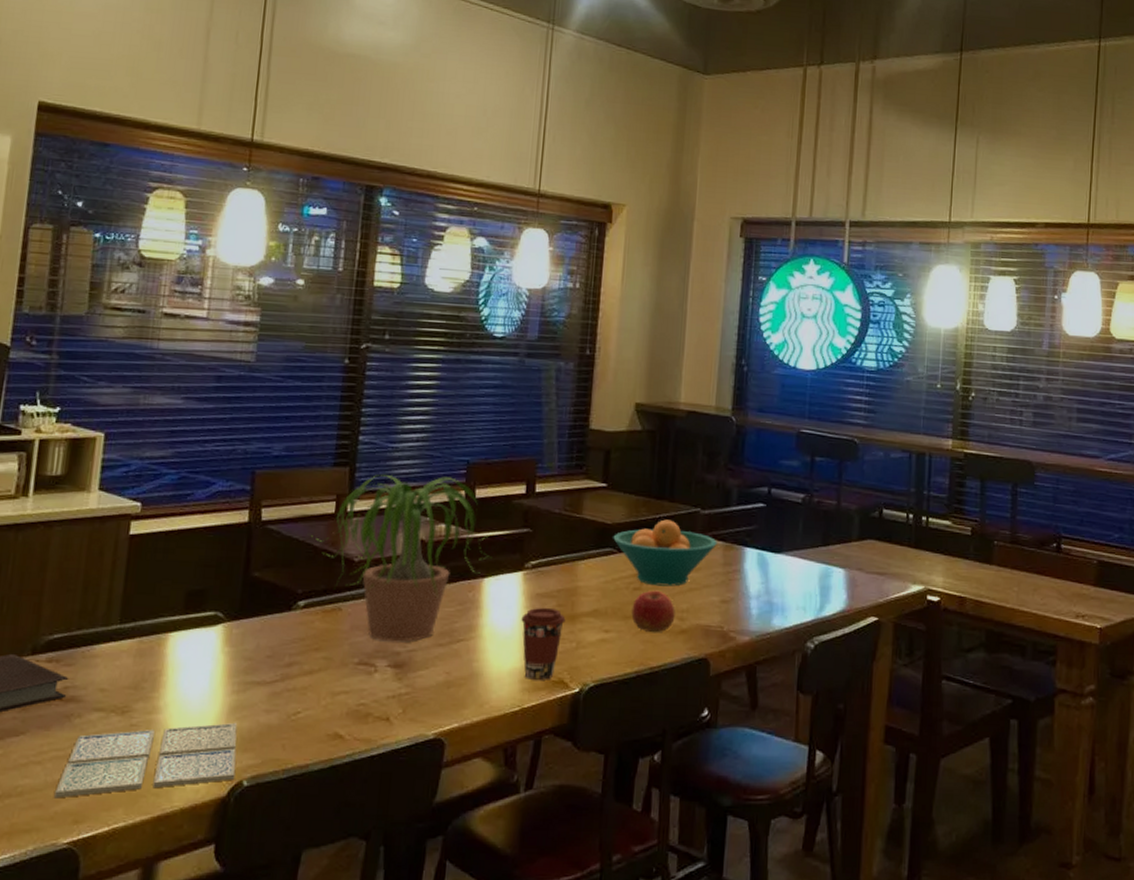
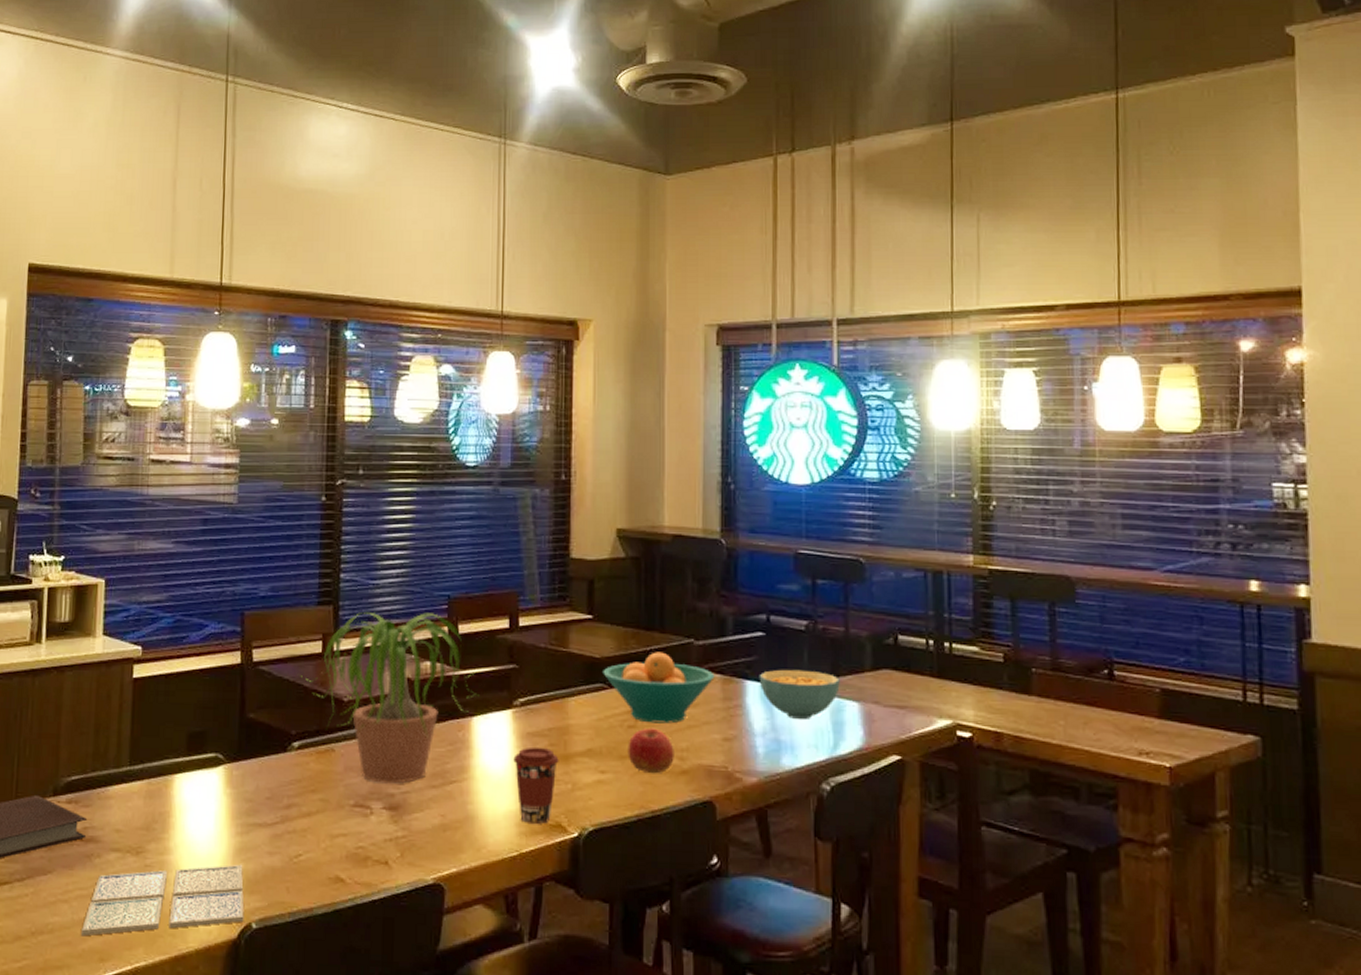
cereal bowl: none [757,537,829,584] -> present [759,669,840,719]

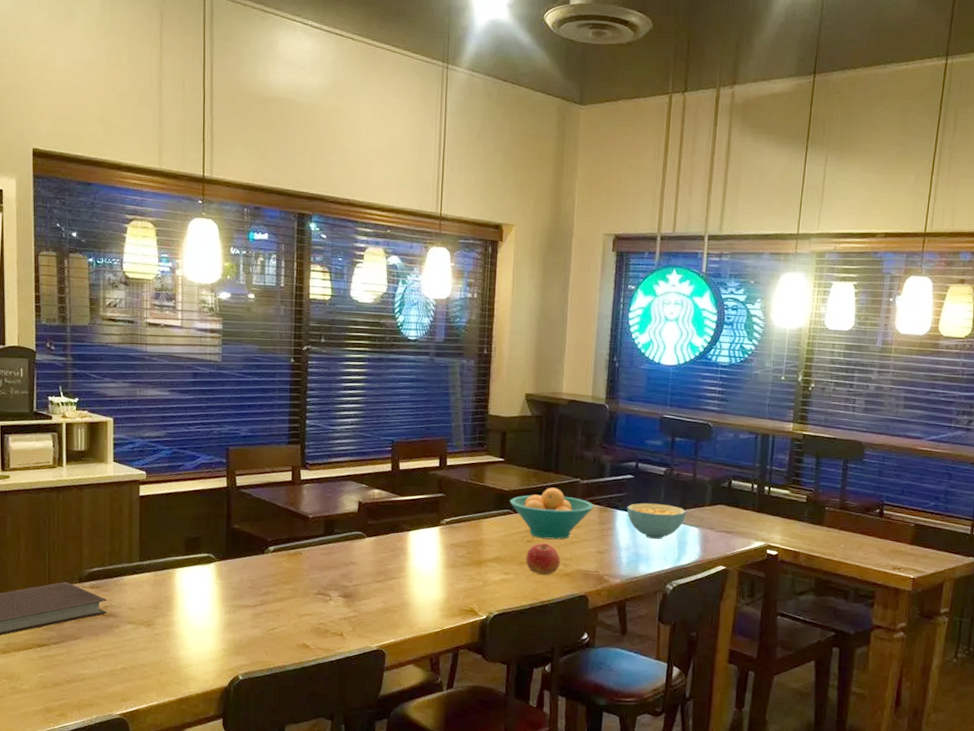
drink coaster: present [81,865,244,937] -> none [107,634,233,684]
potted plant: present [301,611,479,784] -> none [275,450,415,579]
coffee cup: present [513,746,559,824] -> none [439,554,474,609]

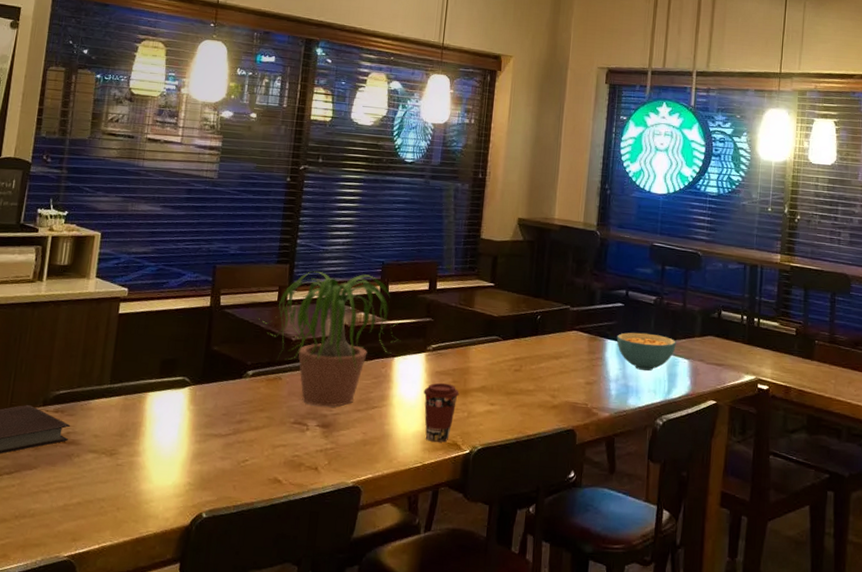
potted plant: none [275,450,415,579] -> present [259,270,402,407]
coffee cup: none [439,554,474,609] -> present [423,382,459,442]
fruit bowl: present [510,487,594,540] -> none [498,314,584,370]
apple: present [525,542,561,576] -> none [512,372,548,408]

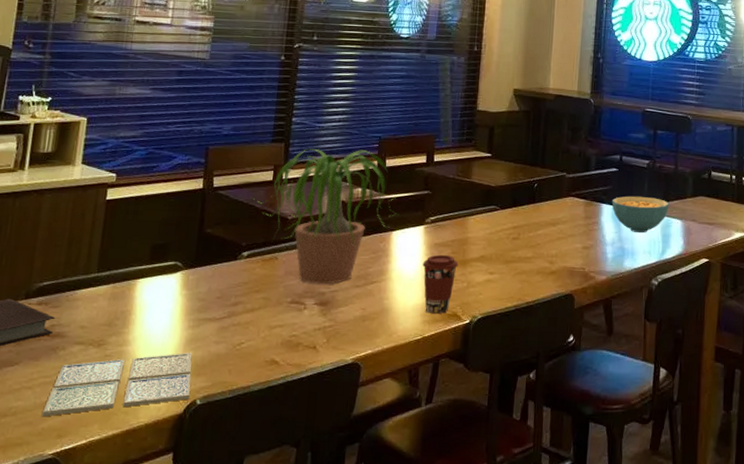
drink coaster: none [58,466,199,521] -> present [42,353,193,417]

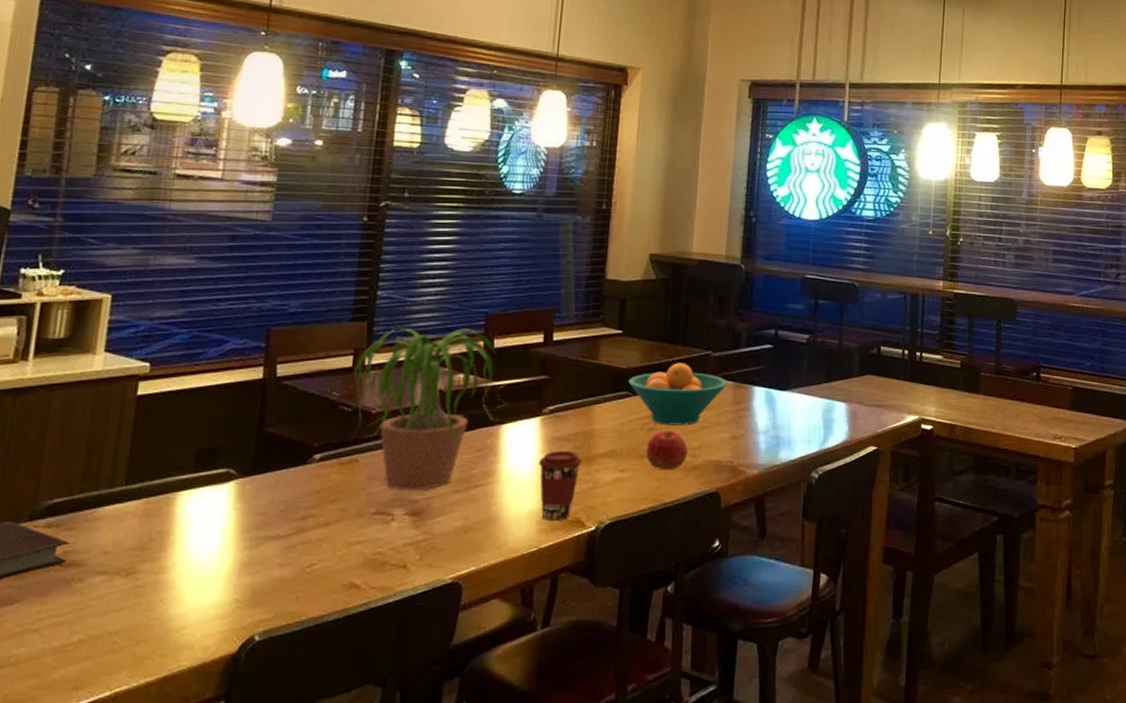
drink coaster: present [42,353,193,417] -> none [52,579,250,666]
fruit bowl: none [496,182,580,236] -> present [628,362,728,426]
apple: none [511,239,546,274] -> present [646,430,688,471]
cereal bowl: present [611,196,669,233] -> none [765,376,832,418]

